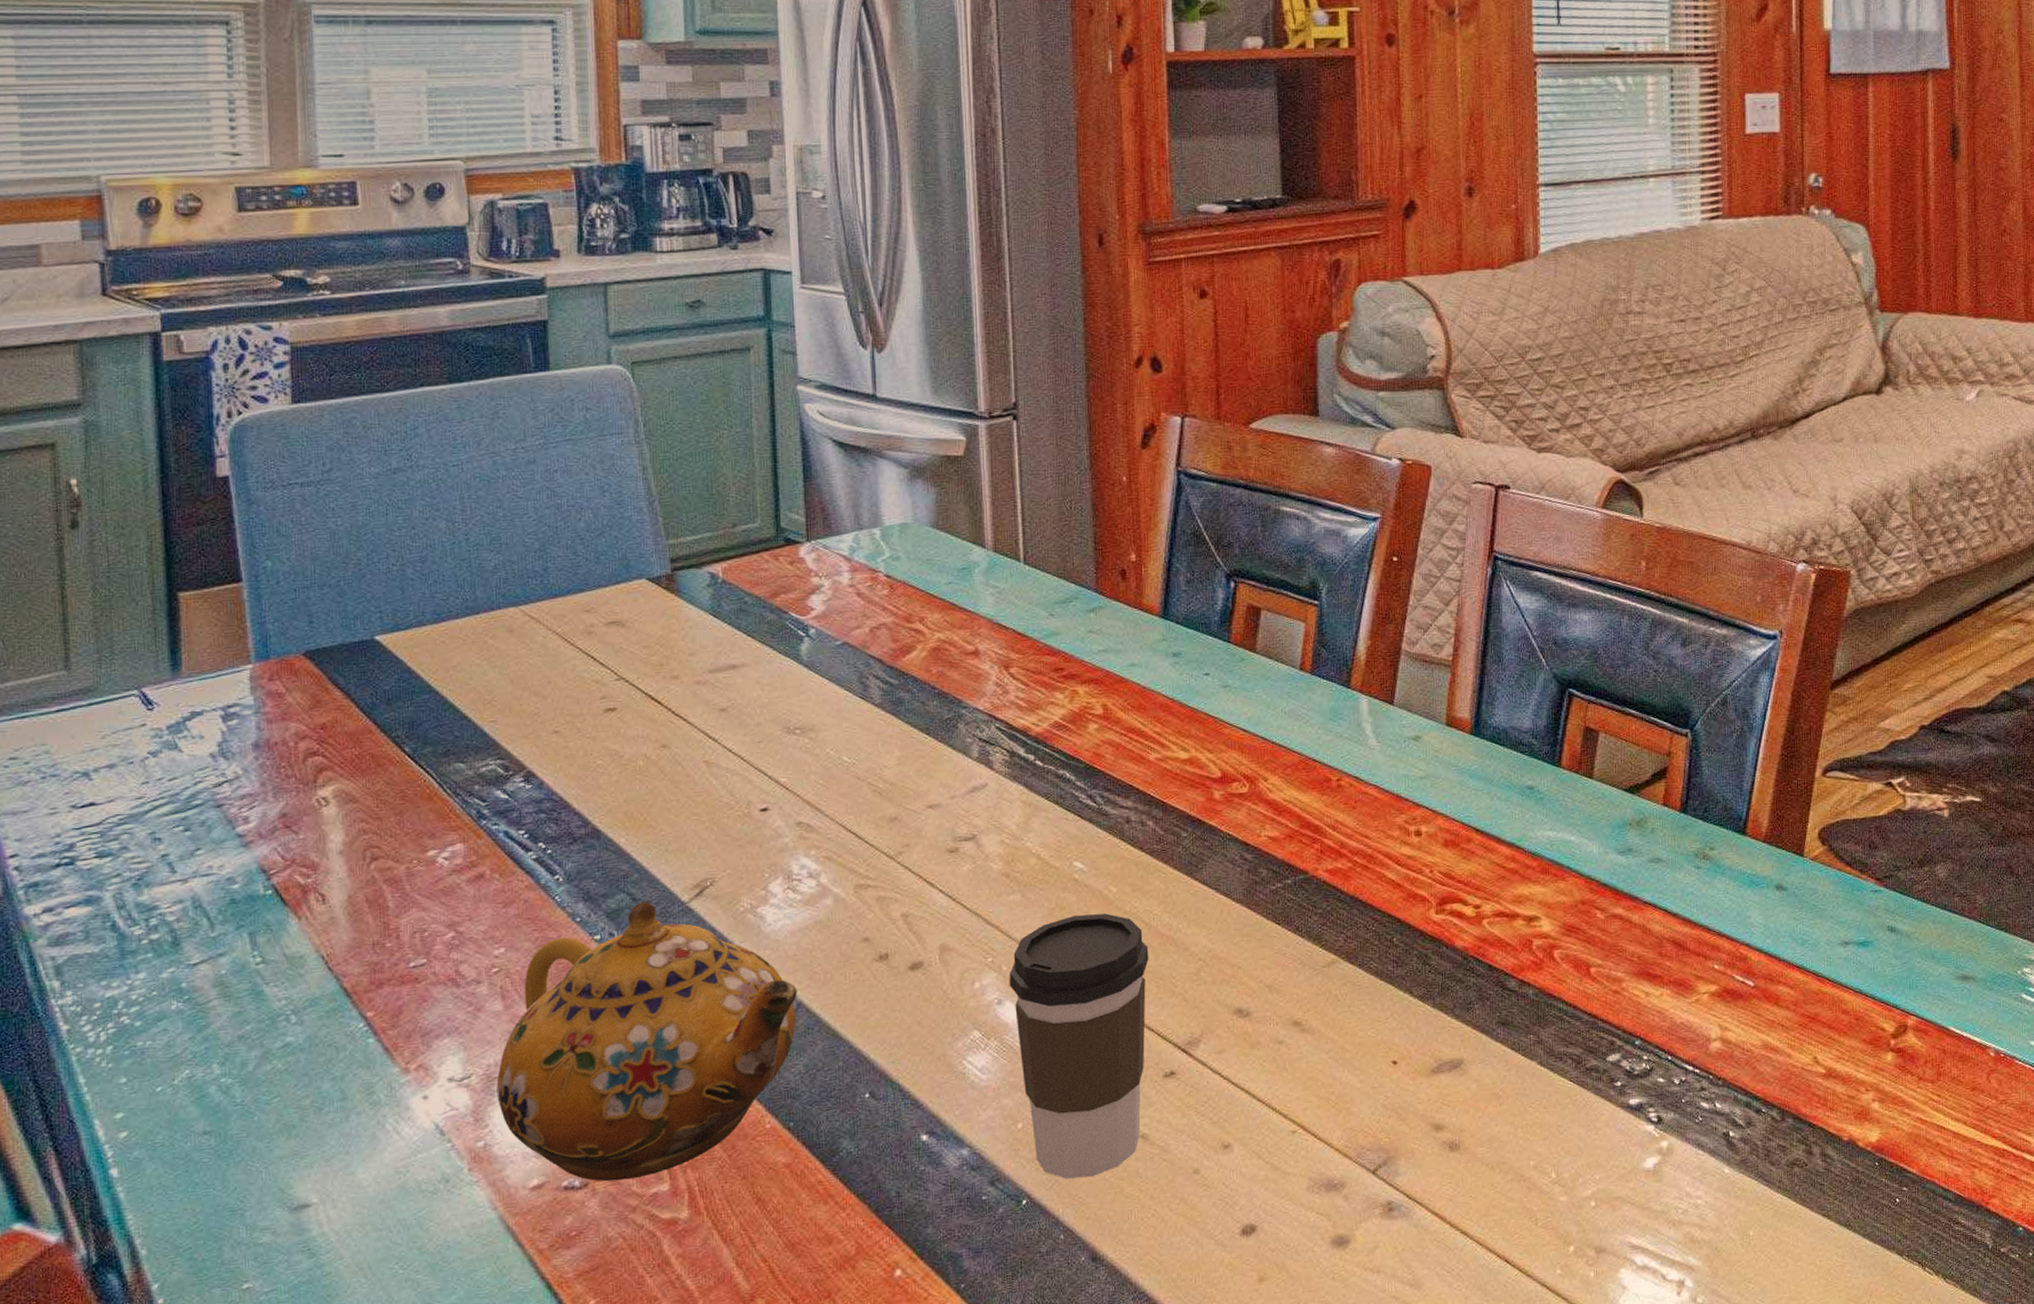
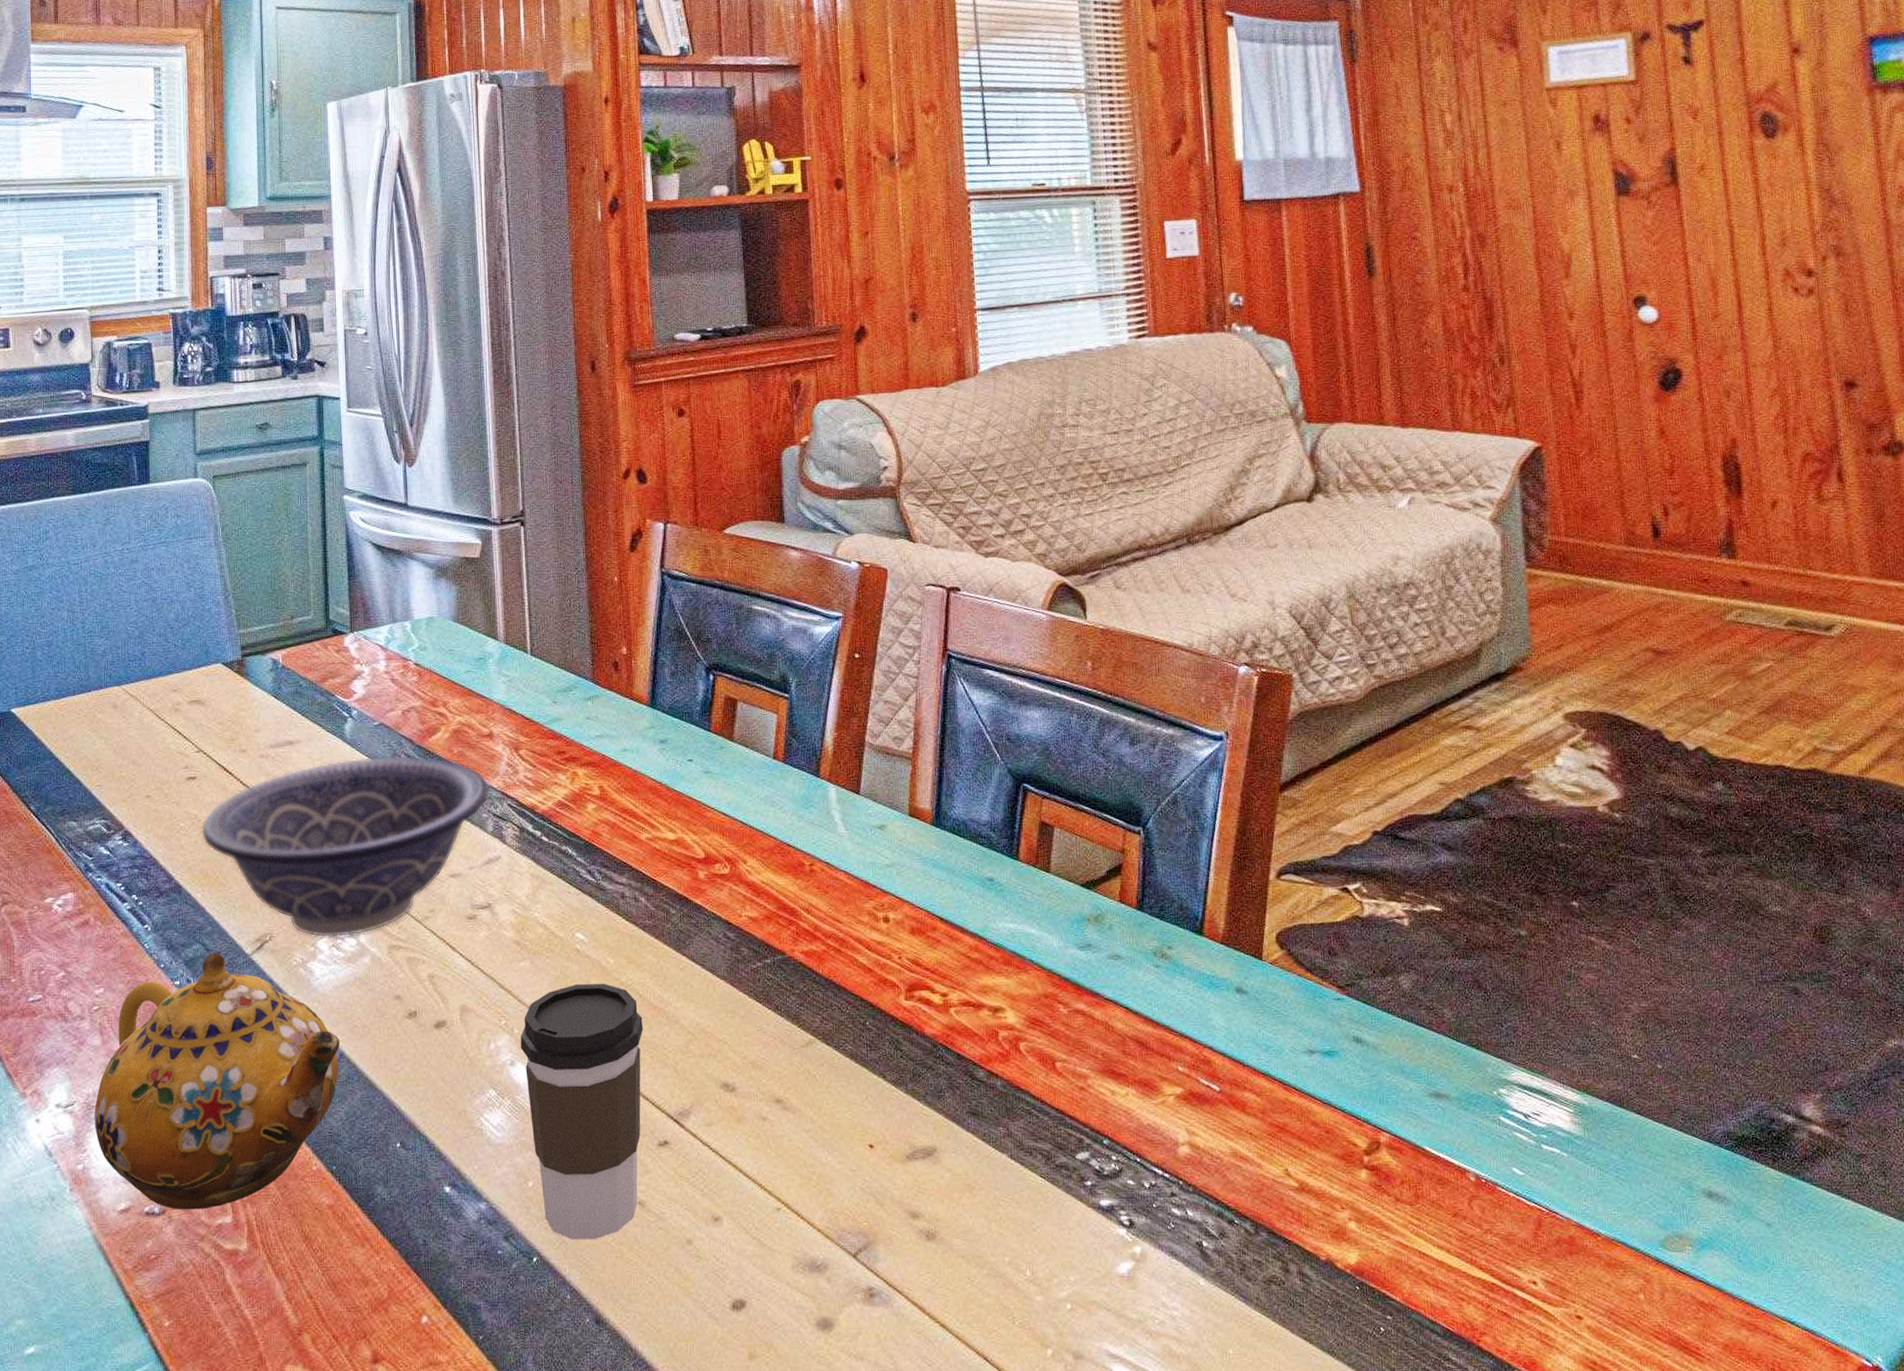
decorative bowl: none [623,677,975,880] -> present [201,755,490,938]

